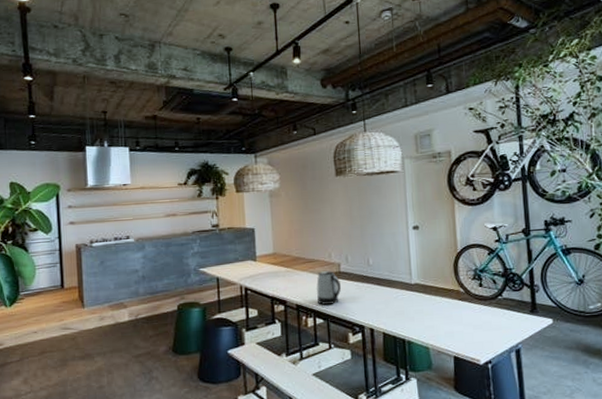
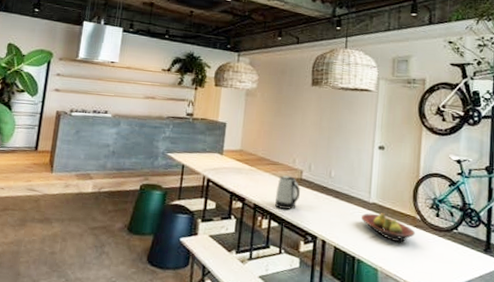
fruit bowl: none [405,292,462,318] -> present [360,213,416,243]

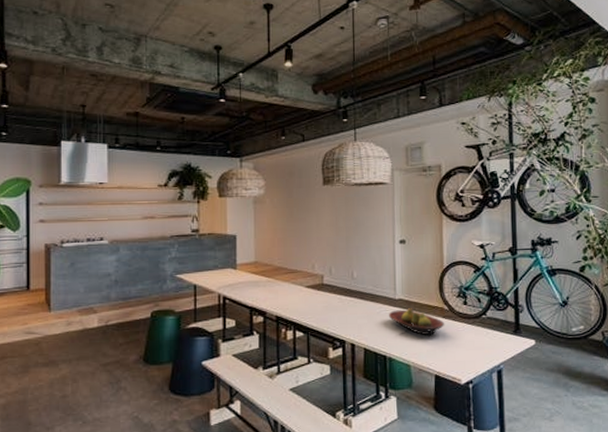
kettle: present [275,175,300,210] -> none [297,281,323,317]

